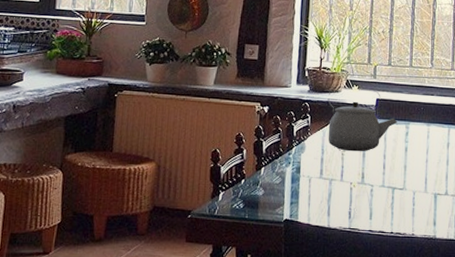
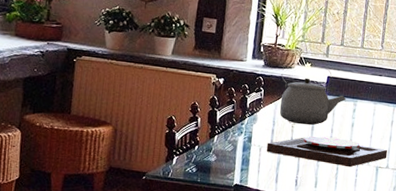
plate: none [316,163,446,196] -> present [266,136,388,168]

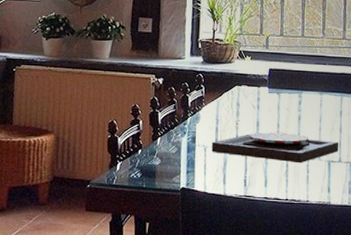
tea kettle: present [279,63,346,125] -> none [221,57,291,121]

